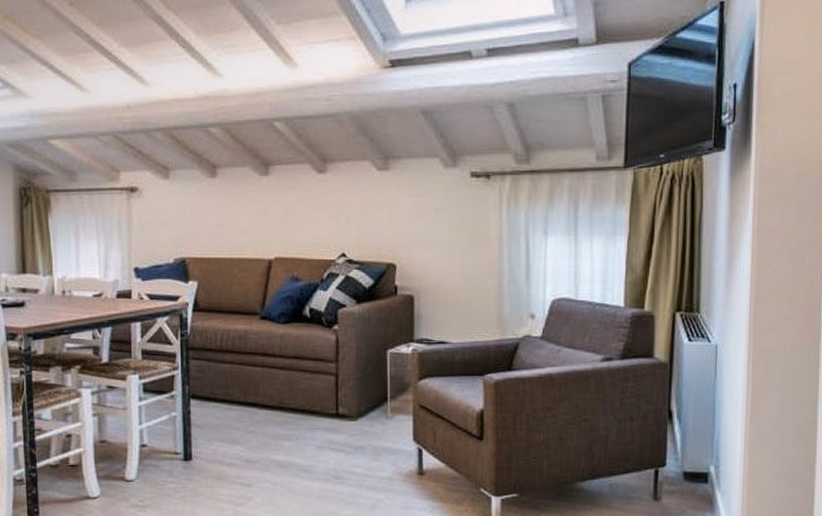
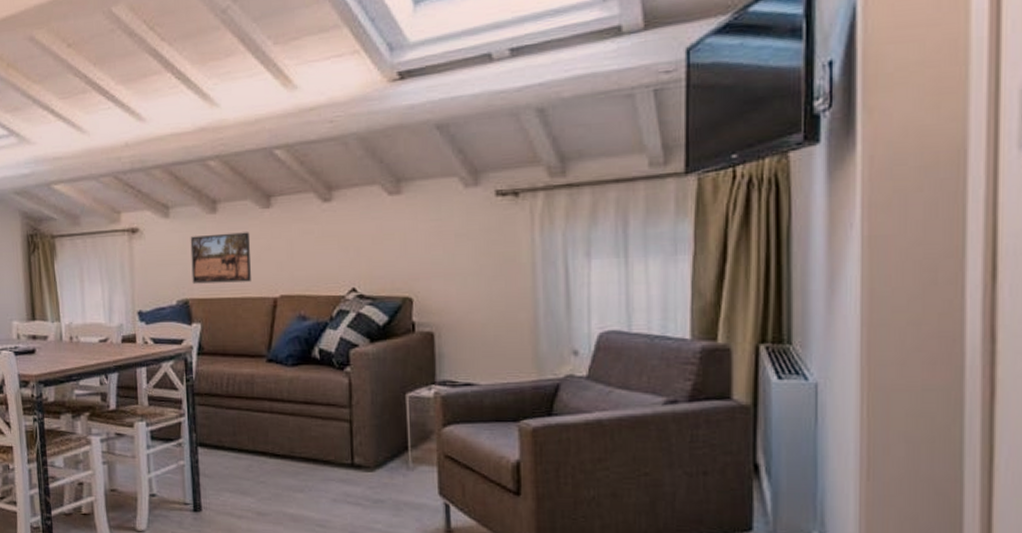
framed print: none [189,197,248,244] -> present [190,232,251,284]

